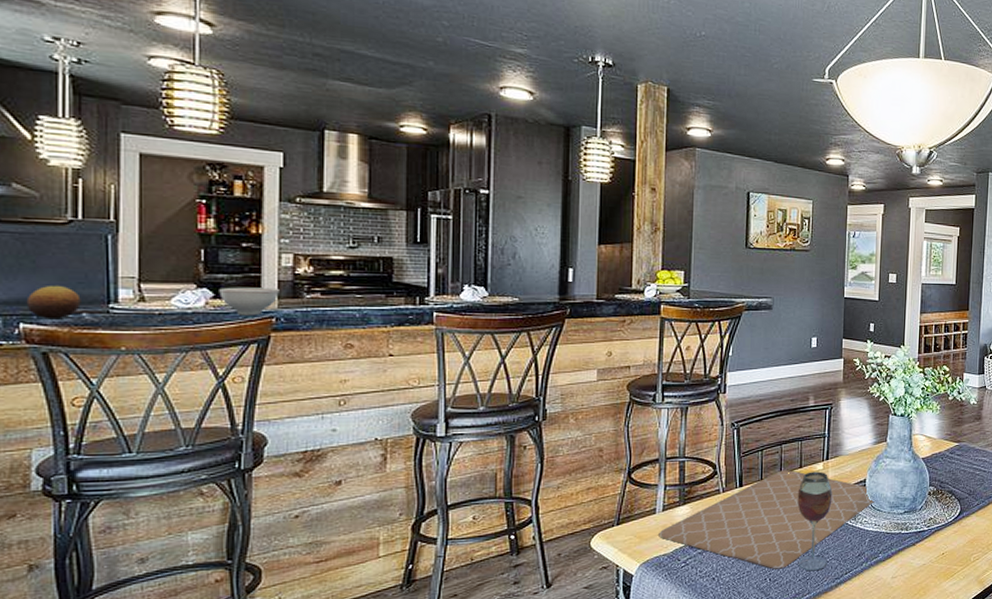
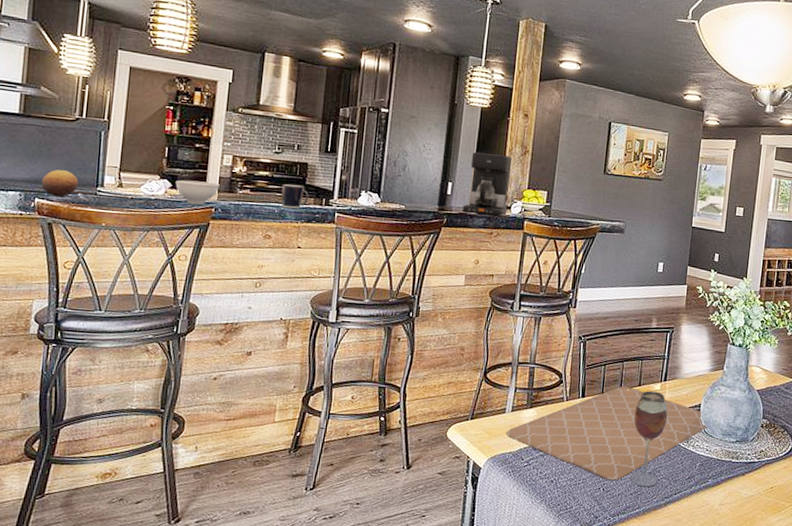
mug: none [362,282,397,312] -> present [281,183,309,209]
coffee maker: none [588,232,642,302] -> present [462,151,513,217]

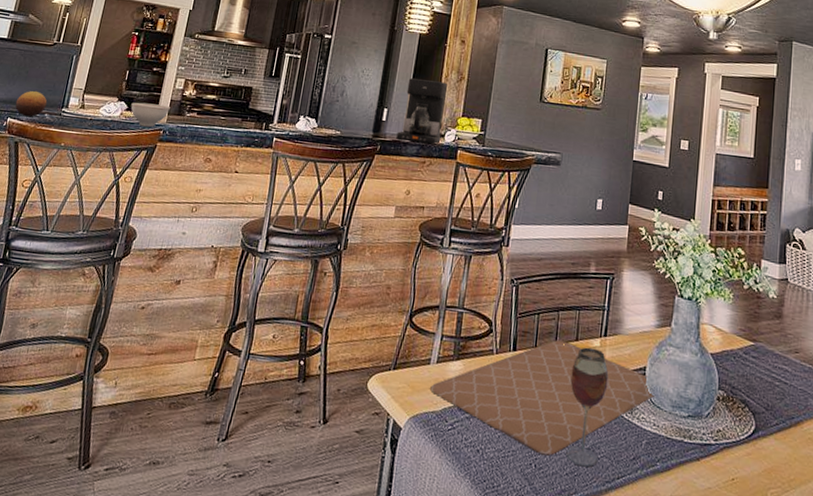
mug: present [281,183,309,209] -> none [224,107,251,133]

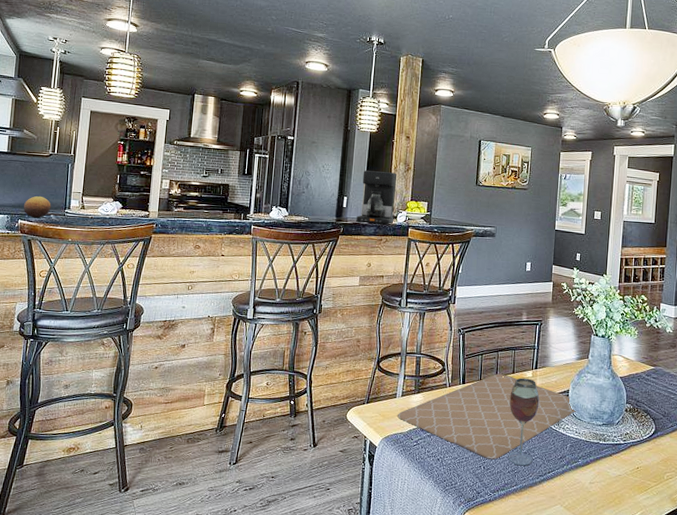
bowl: present [131,102,170,128] -> none [125,201,159,222]

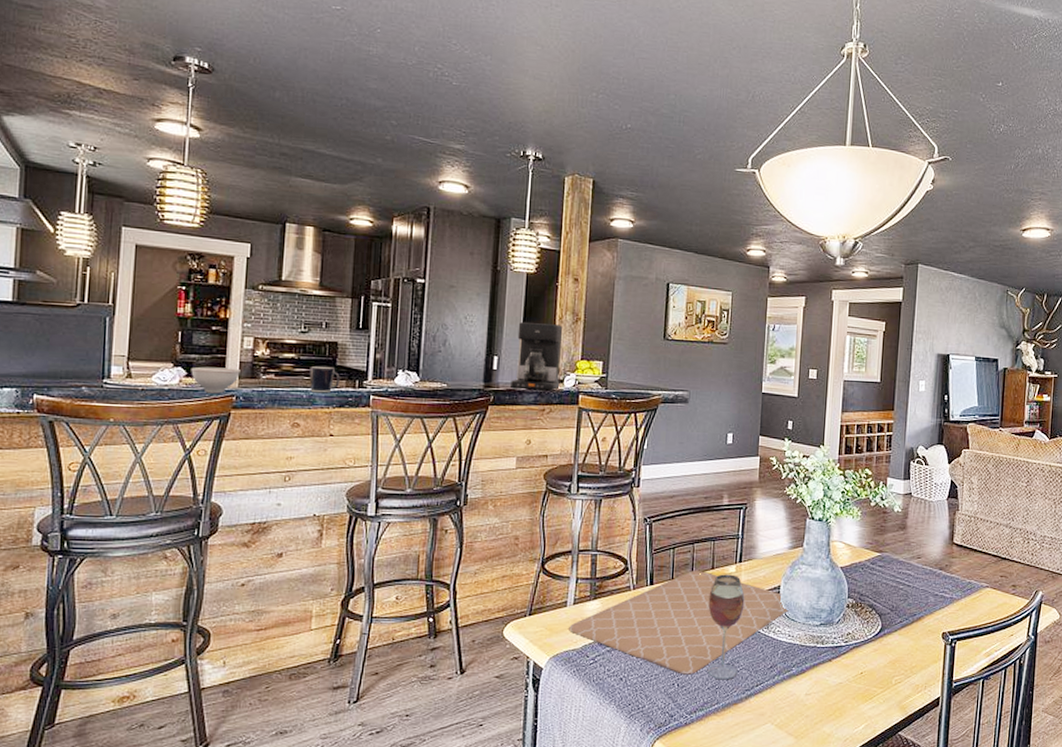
fruit: present [23,195,51,219] -> none [40,361,82,392]
bowl: none [125,201,159,222] -> present [191,366,240,394]
mug: none [208,202,230,223] -> present [309,365,340,394]

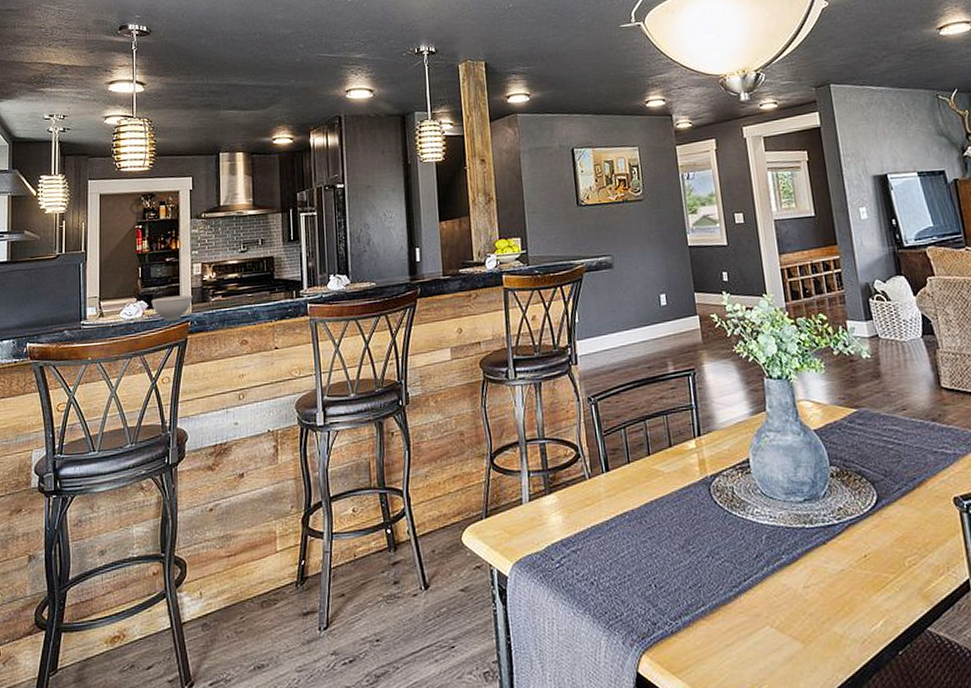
mug: present [309,365,340,394] -> none [251,280,279,309]
coffee maker: present [510,321,563,391] -> none [434,207,482,279]
placemat: present [569,571,789,676] -> none [528,450,764,574]
wineglass: present [707,574,745,680] -> none [671,450,720,577]

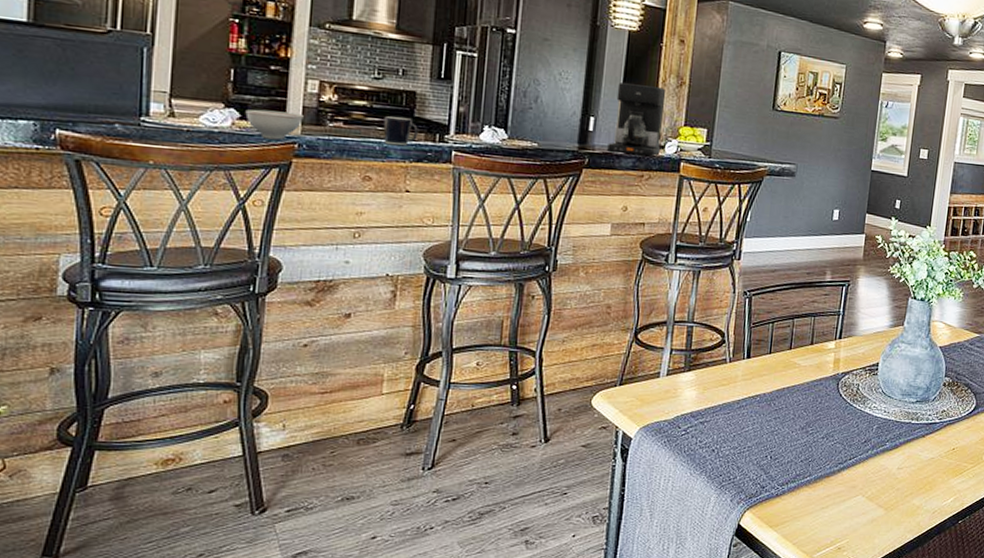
mug: none [251,280,279,309] -> present [383,115,418,146]
coffee maker: none [434,207,482,279] -> present [607,81,666,157]

